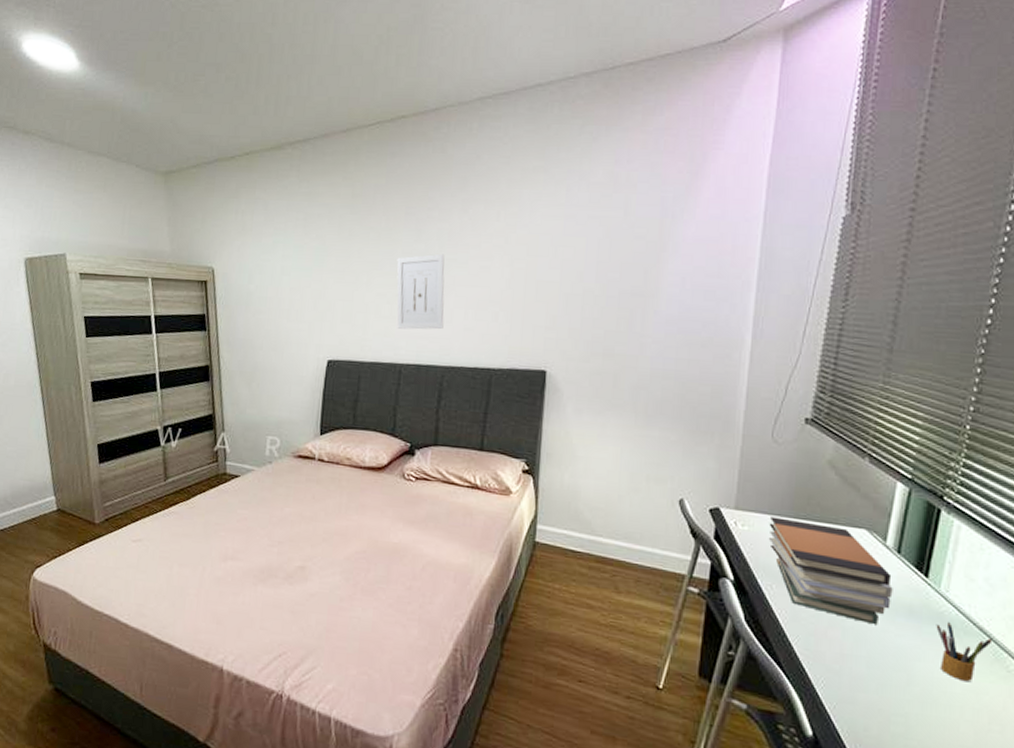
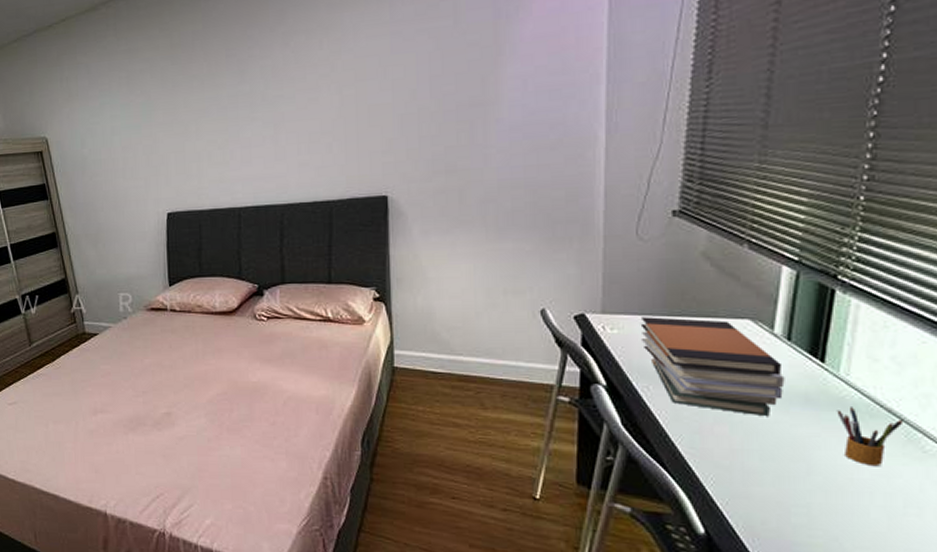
wall art: present [396,253,445,330] -> none [223,91,278,173]

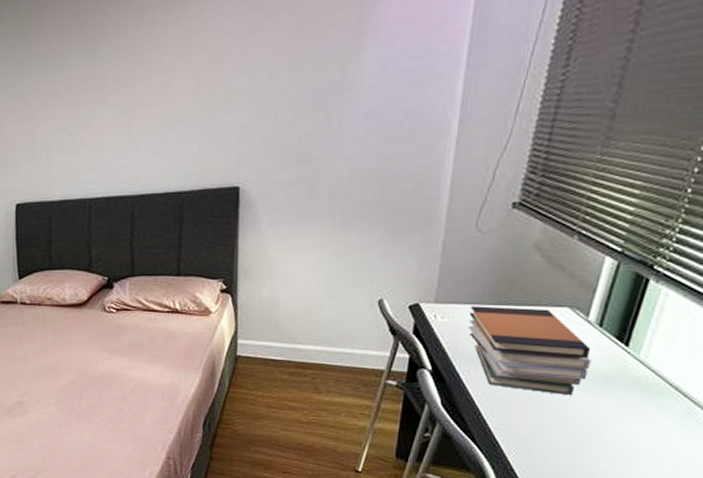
pencil box: present [837,407,904,465] -> none [631,386,687,436]

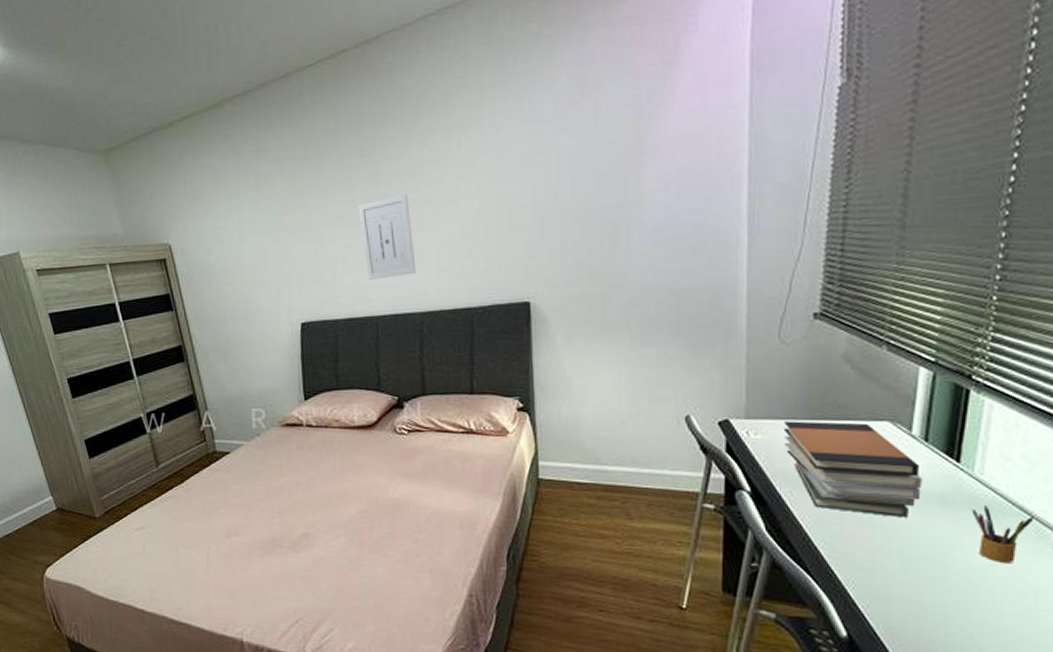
wall art: none [73,73,130,162] -> present [358,193,416,280]
pencil box: none [631,386,687,436] -> present [971,506,1034,562]

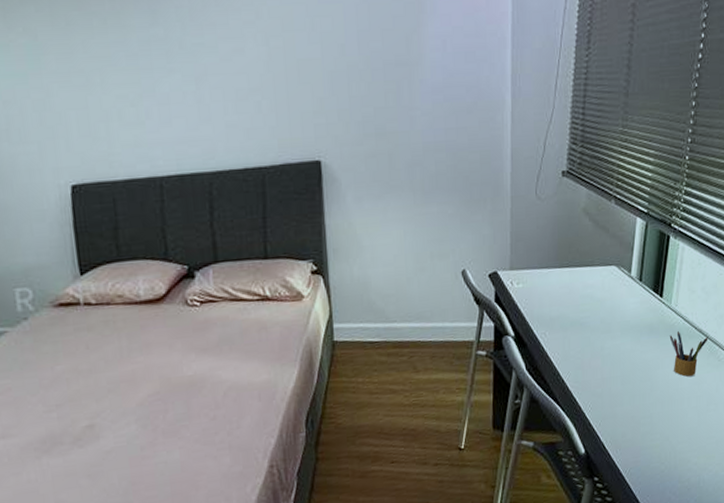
wall art: present [358,193,416,280] -> none [133,38,203,135]
book stack: present [783,421,923,518] -> none [539,268,638,348]

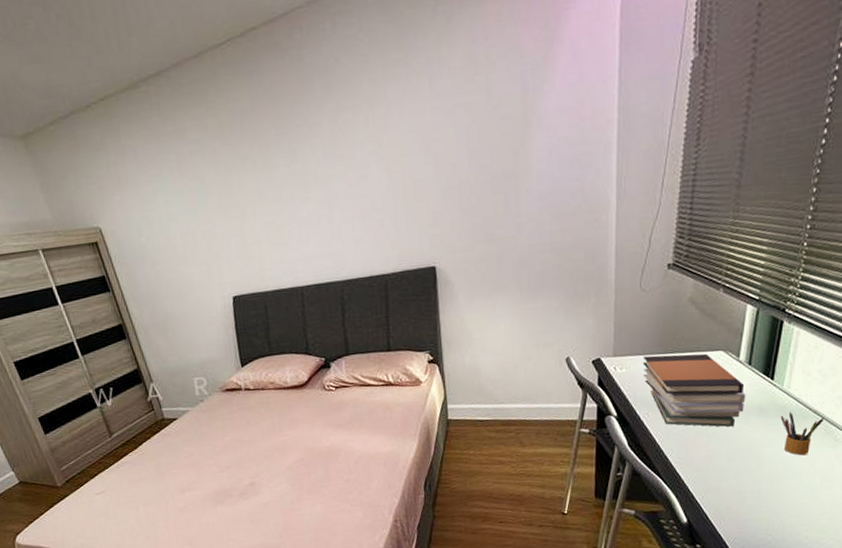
book stack: none [539,268,638,348] -> present [642,353,746,427]

